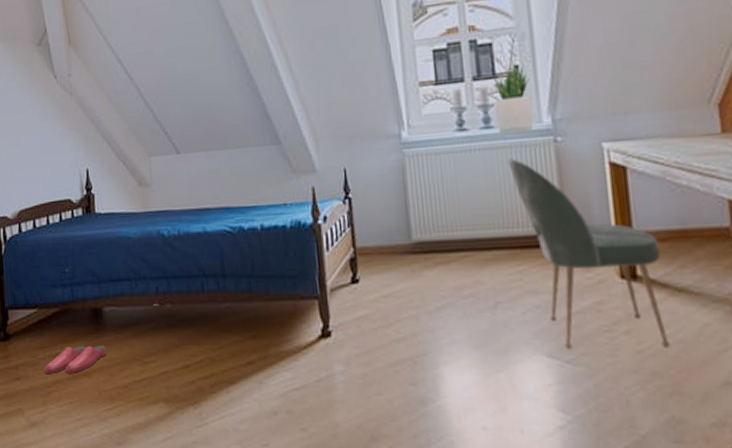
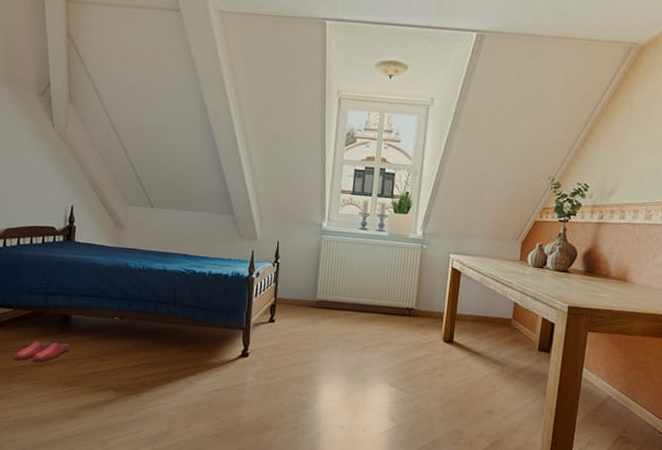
chair: present [508,157,670,349] -> none [389,253,470,388]

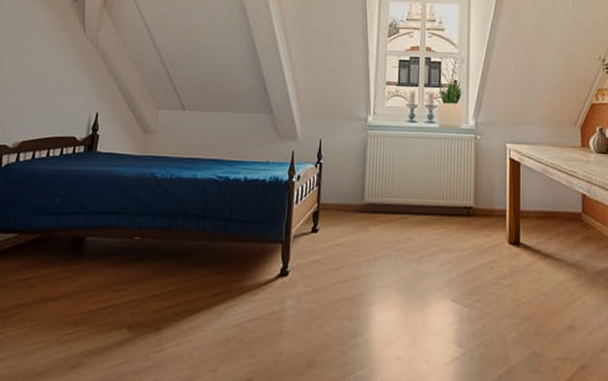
slippers: present [13,341,70,362] -> none [10,271,80,298]

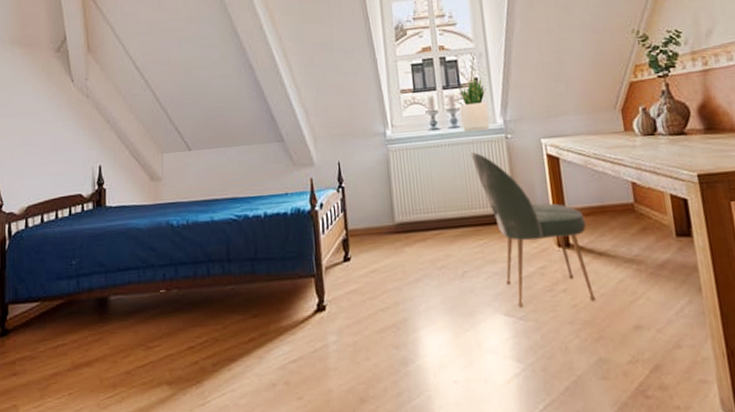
chair: none [442,146,536,299] -> present [471,151,595,308]

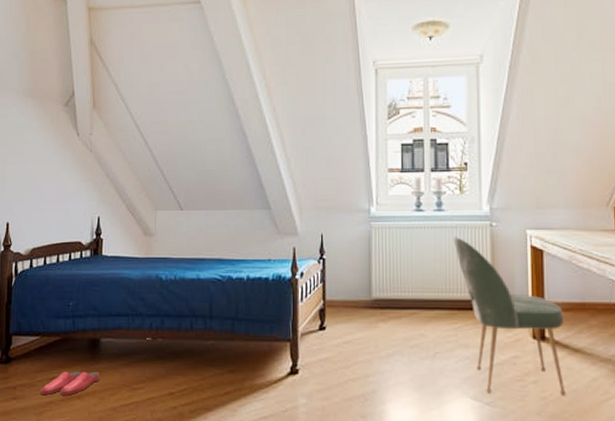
slippers: none [43,334,110,368] -> present [40,371,100,396]
planter: present [458,77,490,132] -> none [447,162,475,216]

